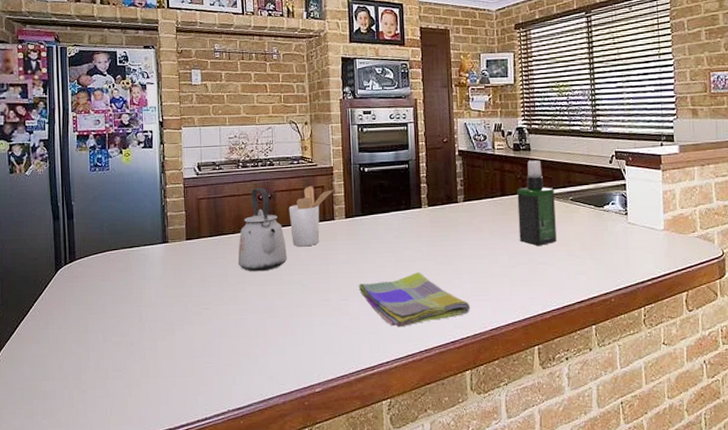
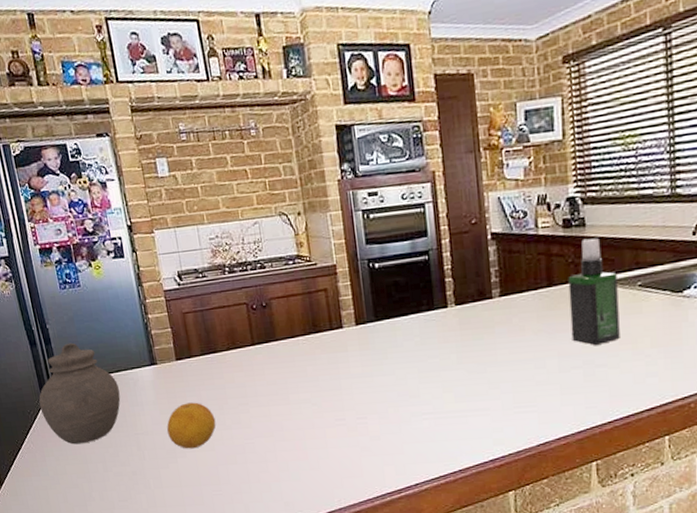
jar: none [52,219,130,314] -> present [39,342,121,445]
fruit: none [169,279,215,322] -> present [167,402,216,449]
kettle: present [238,188,287,272] -> none [235,295,292,392]
utensil holder: present [288,186,334,247] -> none [288,289,340,361]
dish towel: present [358,272,470,328] -> none [376,383,512,447]

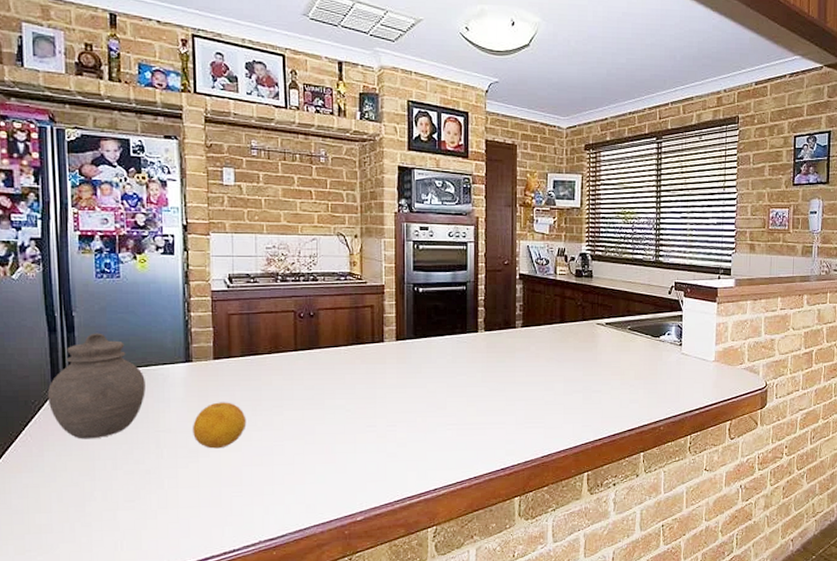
spray bottle: present [568,237,620,345] -> none [576,287,613,374]

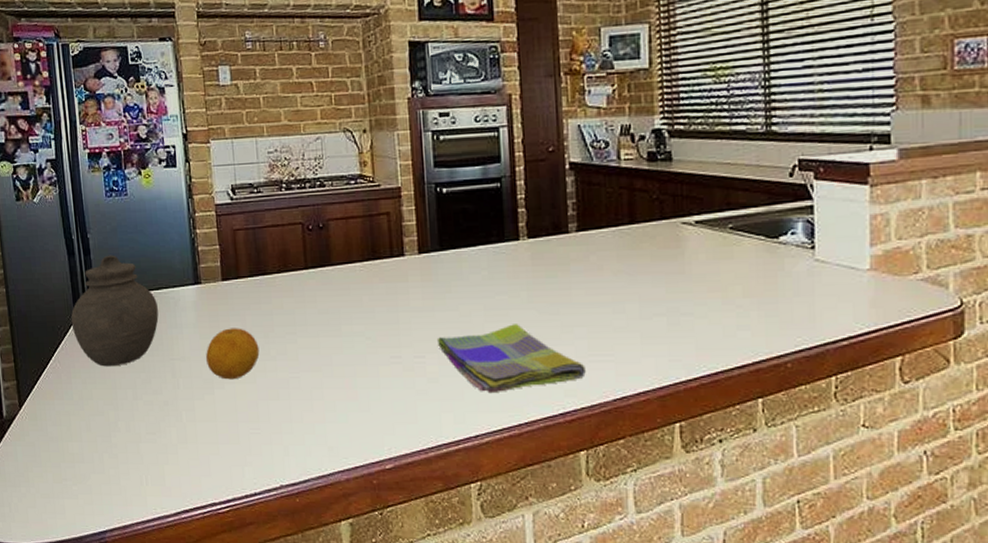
dish towel: none [407,399,522,455] -> present [436,324,586,394]

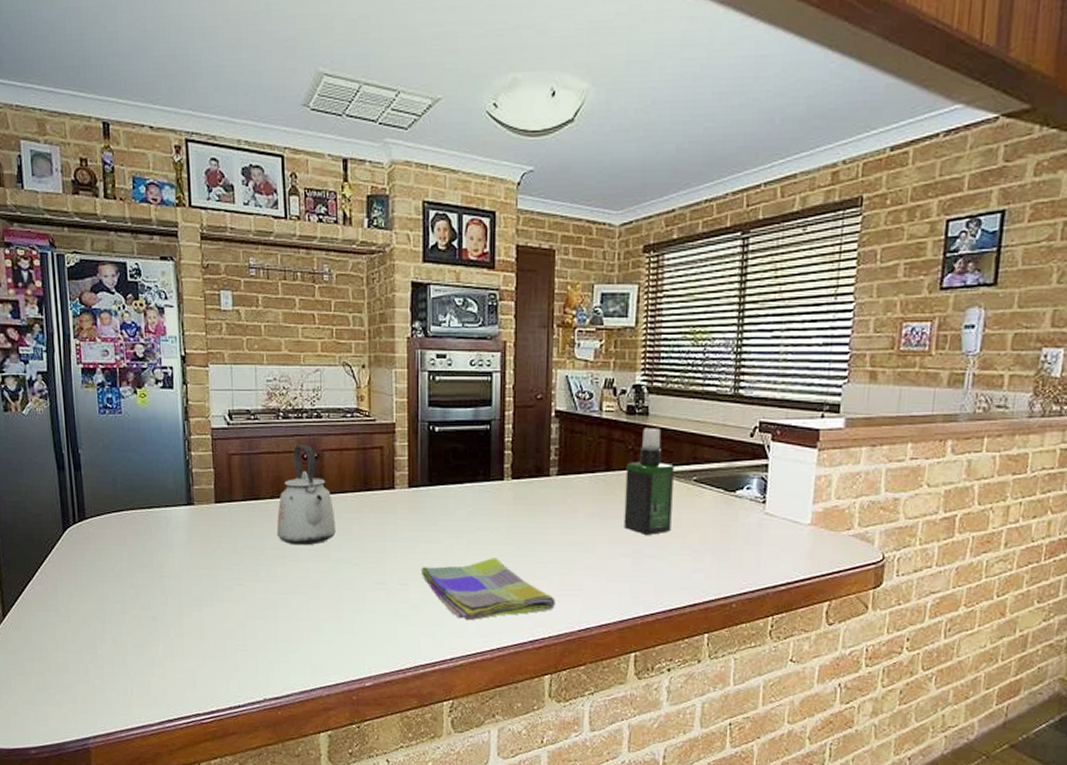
jar: present [71,255,159,367] -> none [59,471,150,581]
fruit: present [206,328,260,380] -> none [196,549,249,599]
kettle: none [285,215,346,321] -> present [276,445,336,546]
spray bottle: none [652,173,708,291] -> present [623,427,674,535]

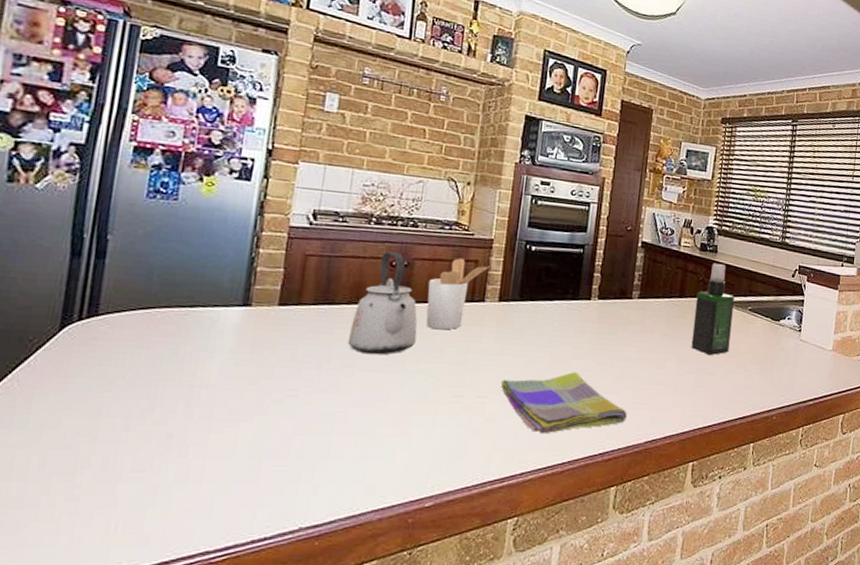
utensil holder: none [339,445,396,519] -> present [426,258,490,330]

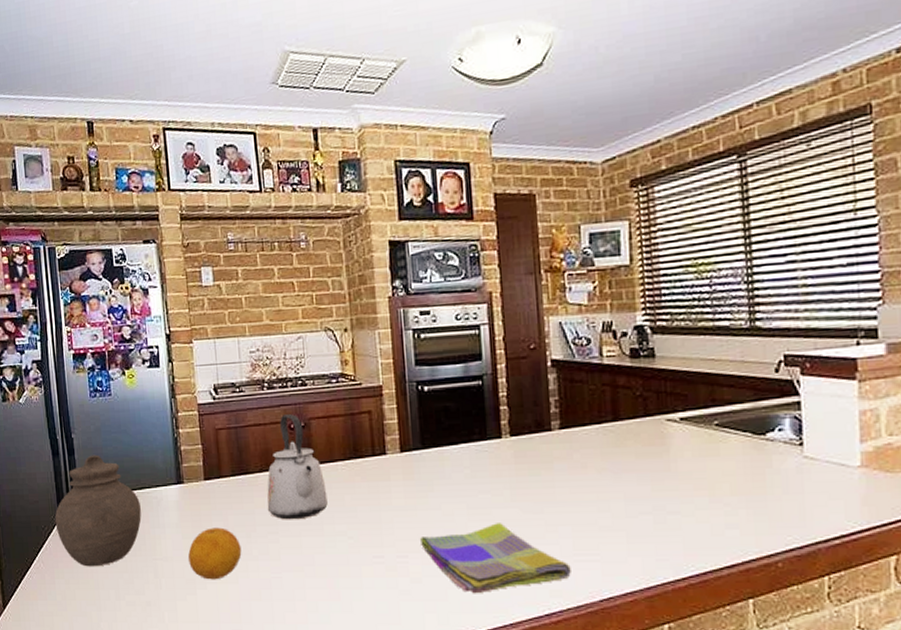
jar: none [51,261,188,391] -> present [54,454,142,567]
fruit: none [237,356,308,412] -> present [188,527,242,580]
utensil holder: present [426,258,490,330] -> none [327,411,385,489]
spray bottle: present [691,263,734,355] -> none [636,370,695,489]

